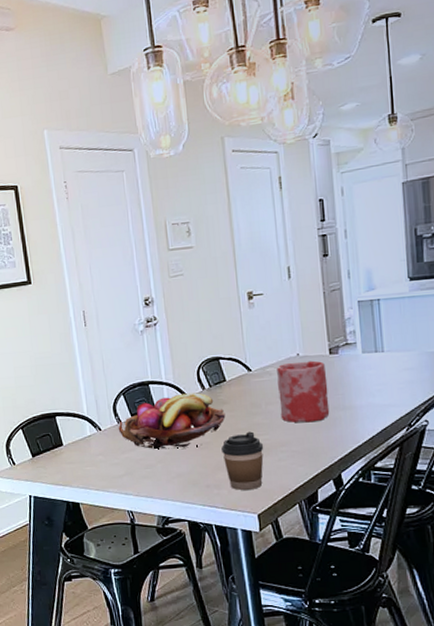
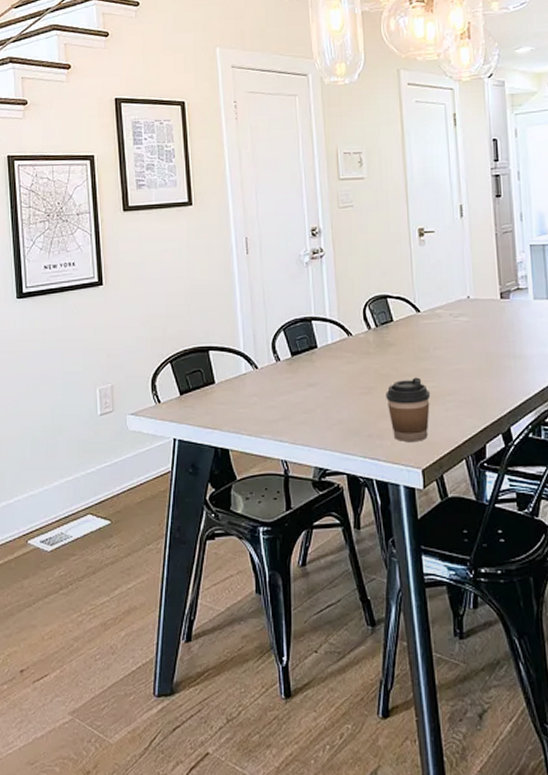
fruit basket: present [118,392,226,449] -> none [276,332,392,392]
vase: present [277,360,330,423] -> none [446,304,500,371]

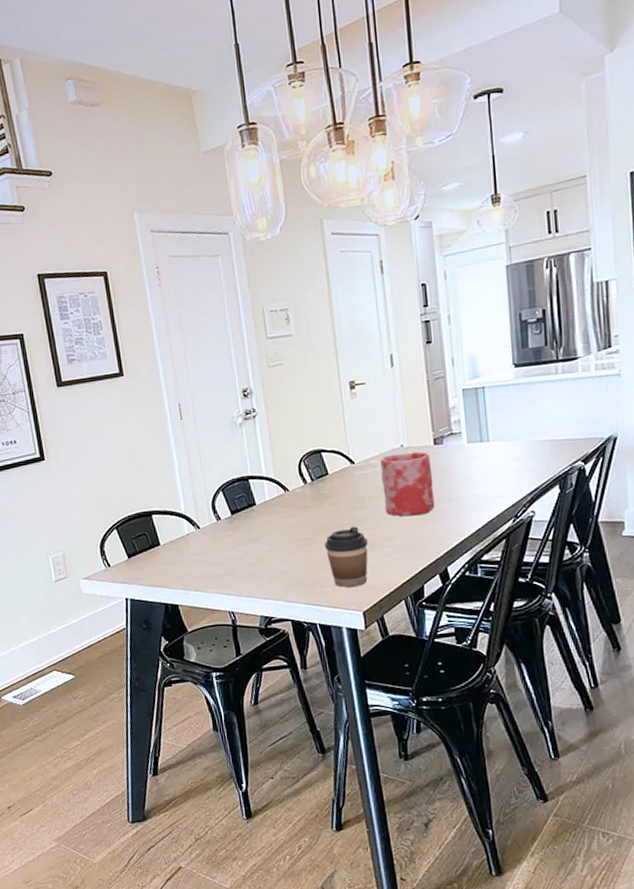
vase: none [446,304,500,371] -> present [380,451,435,517]

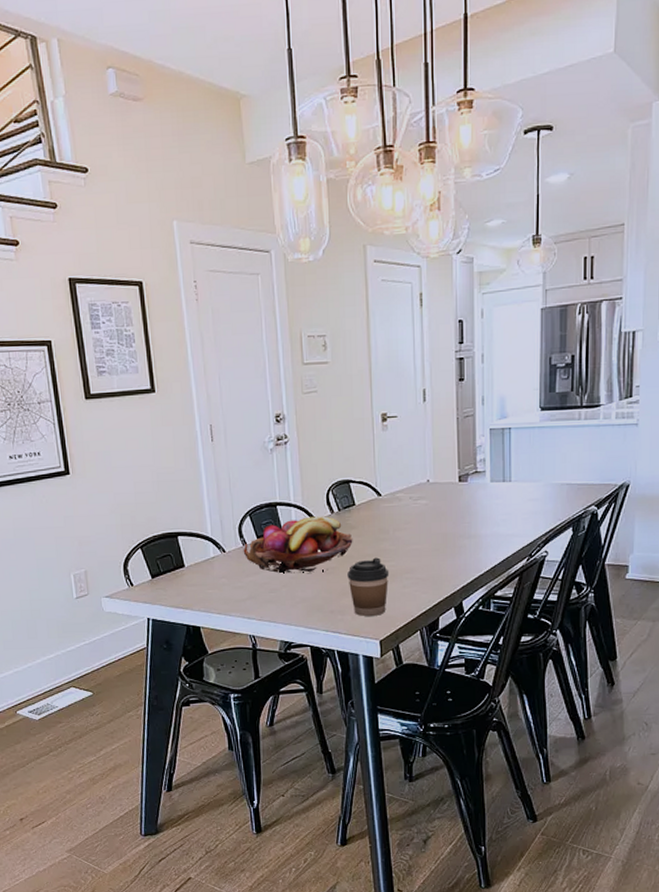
fruit basket: none [217,487,329,547] -> present [243,516,353,573]
vase: present [380,451,435,517] -> none [407,487,455,551]

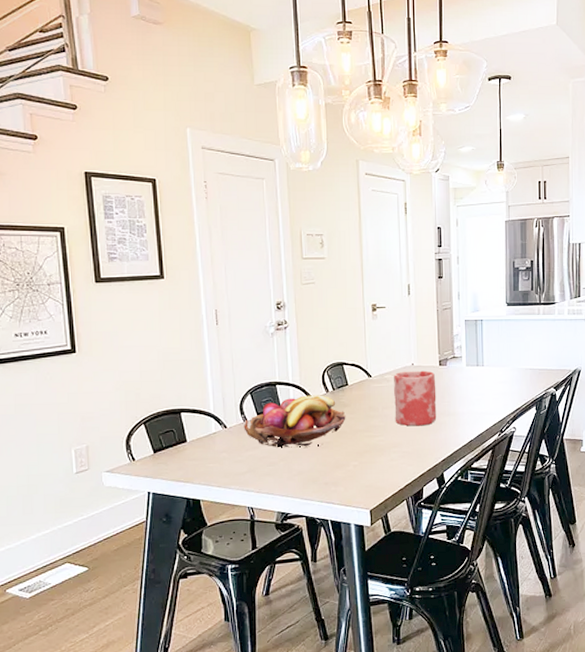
coffee cup: present [347,557,389,617] -> none [341,433,379,488]
vase: none [407,487,455,551] -> present [394,370,437,427]

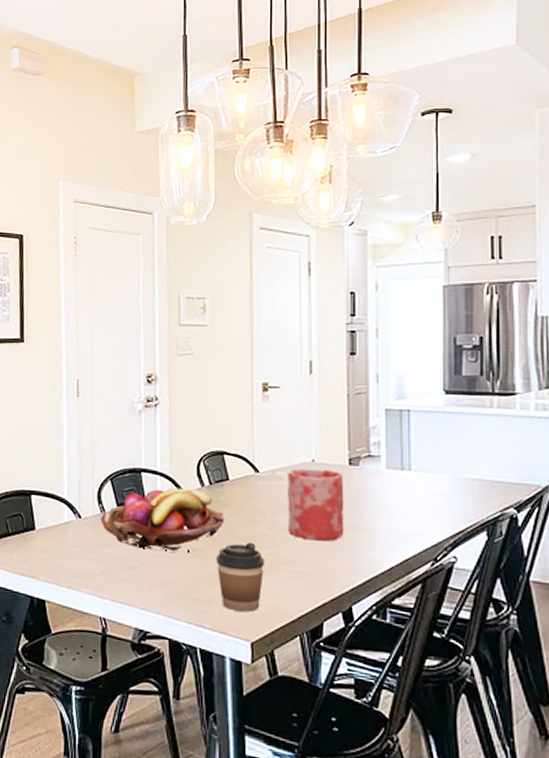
coffee cup: none [341,433,379,488] -> present [216,542,265,612]

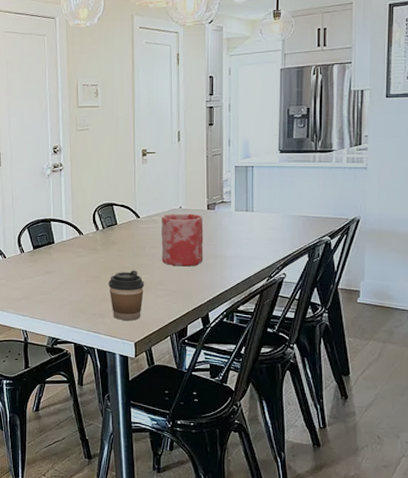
fruit basket: present [100,488,225,551] -> none [21,232,114,279]

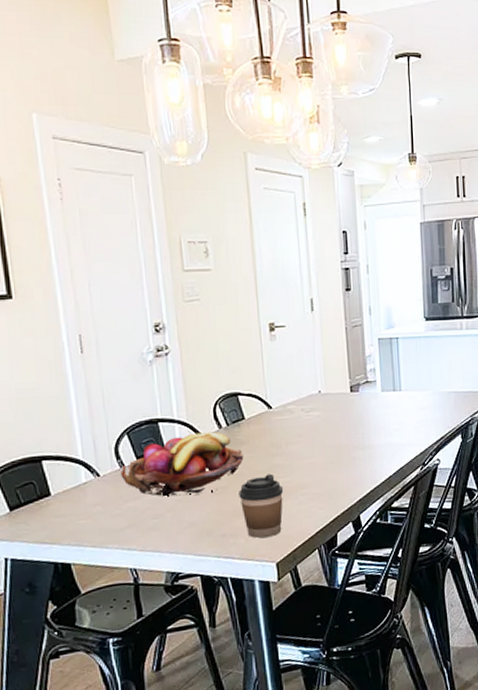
fruit basket: none [21,232,114,279] -> present [120,431,244,496]
vase: present [161,213,204,267] -> none [298,398,350,464]

